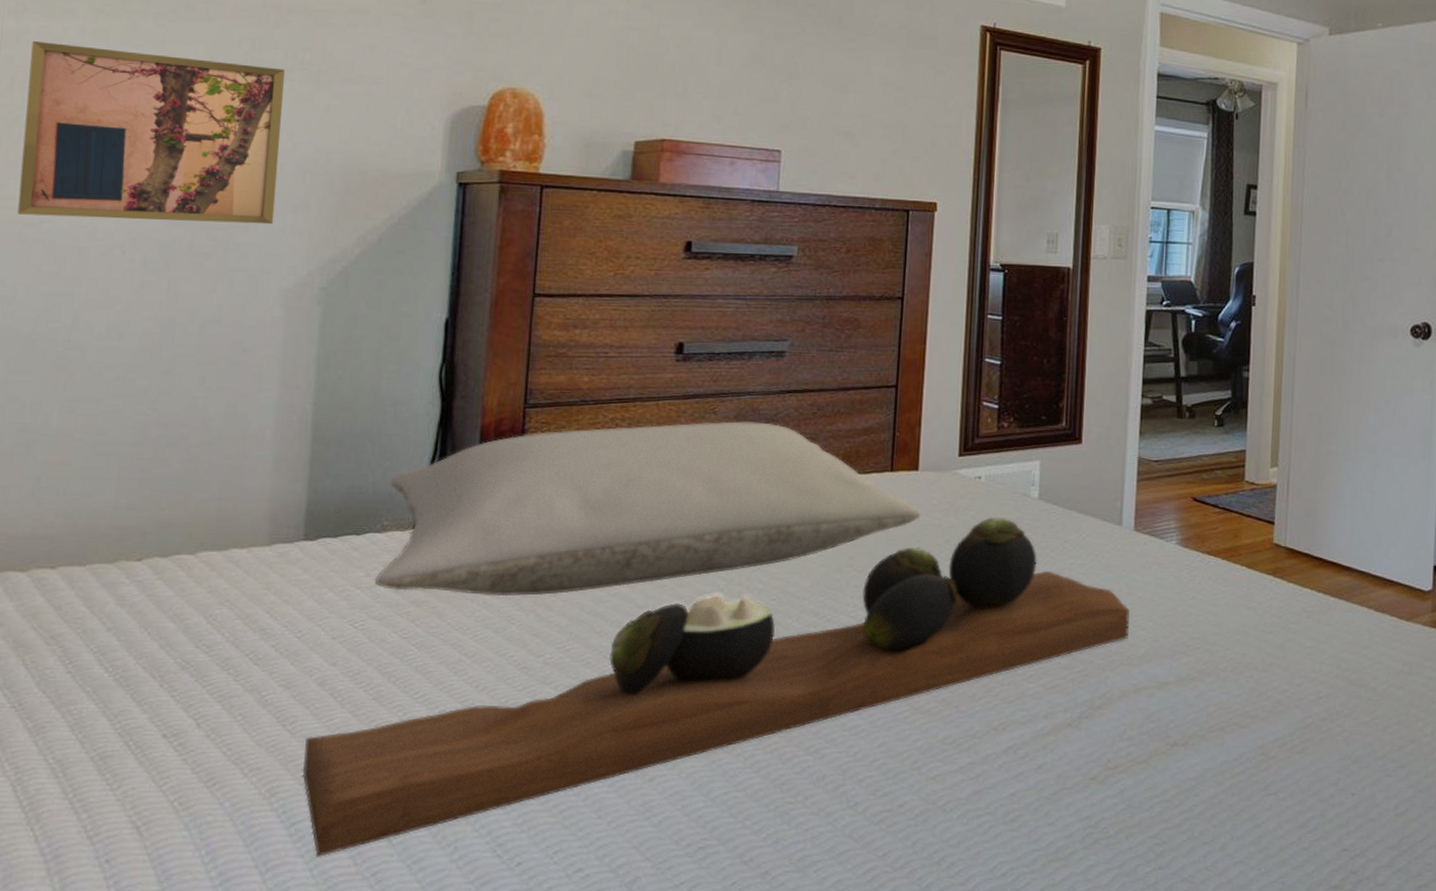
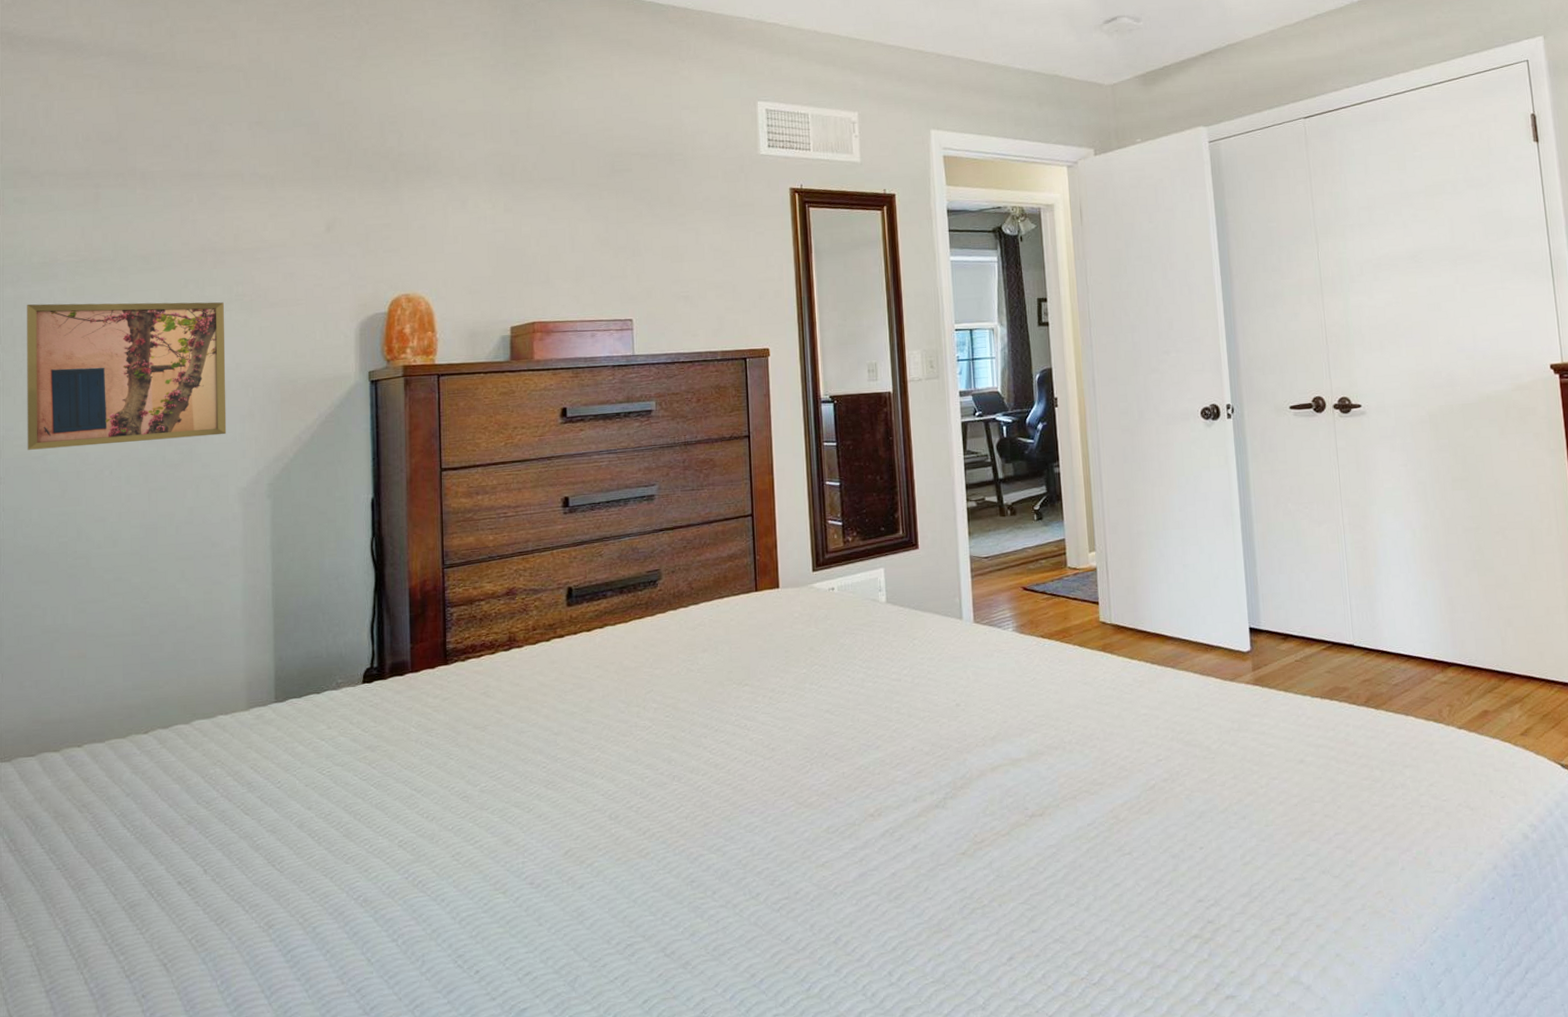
decorative tray: present [302,516,1130,857] -> none [292,622,980,979]
pillow: present [374,421,921,597] -> none [335,559,786,739]

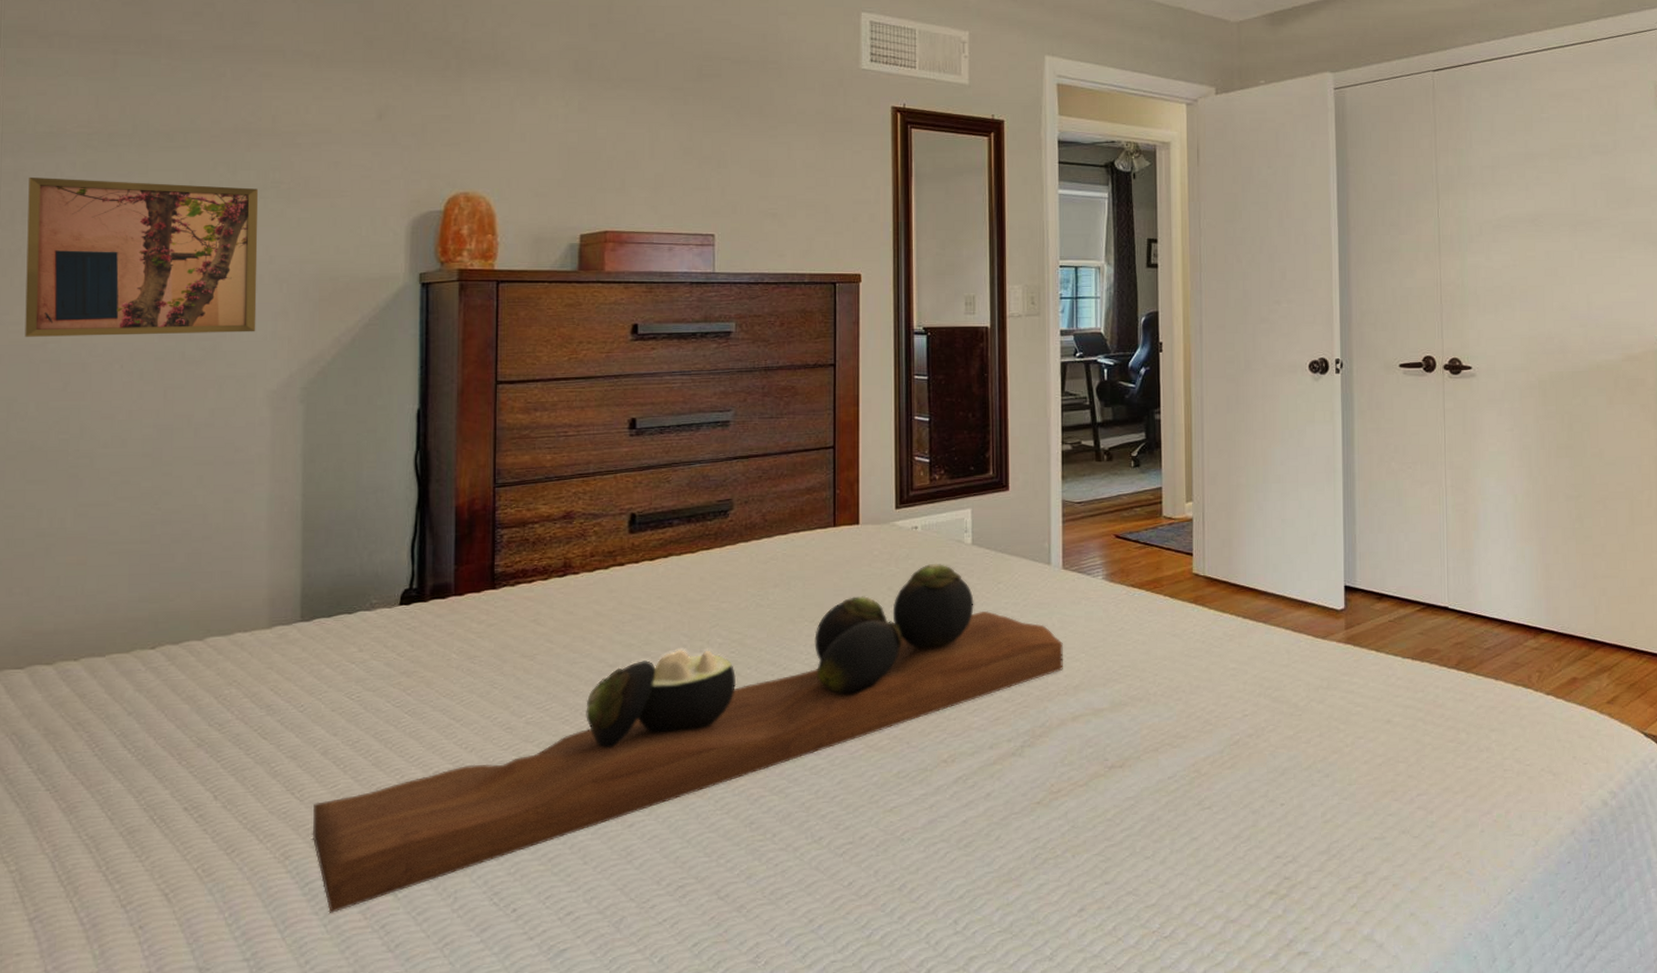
decorative tray: none [292,622,980,979] -> present [312,563,1063,913]

